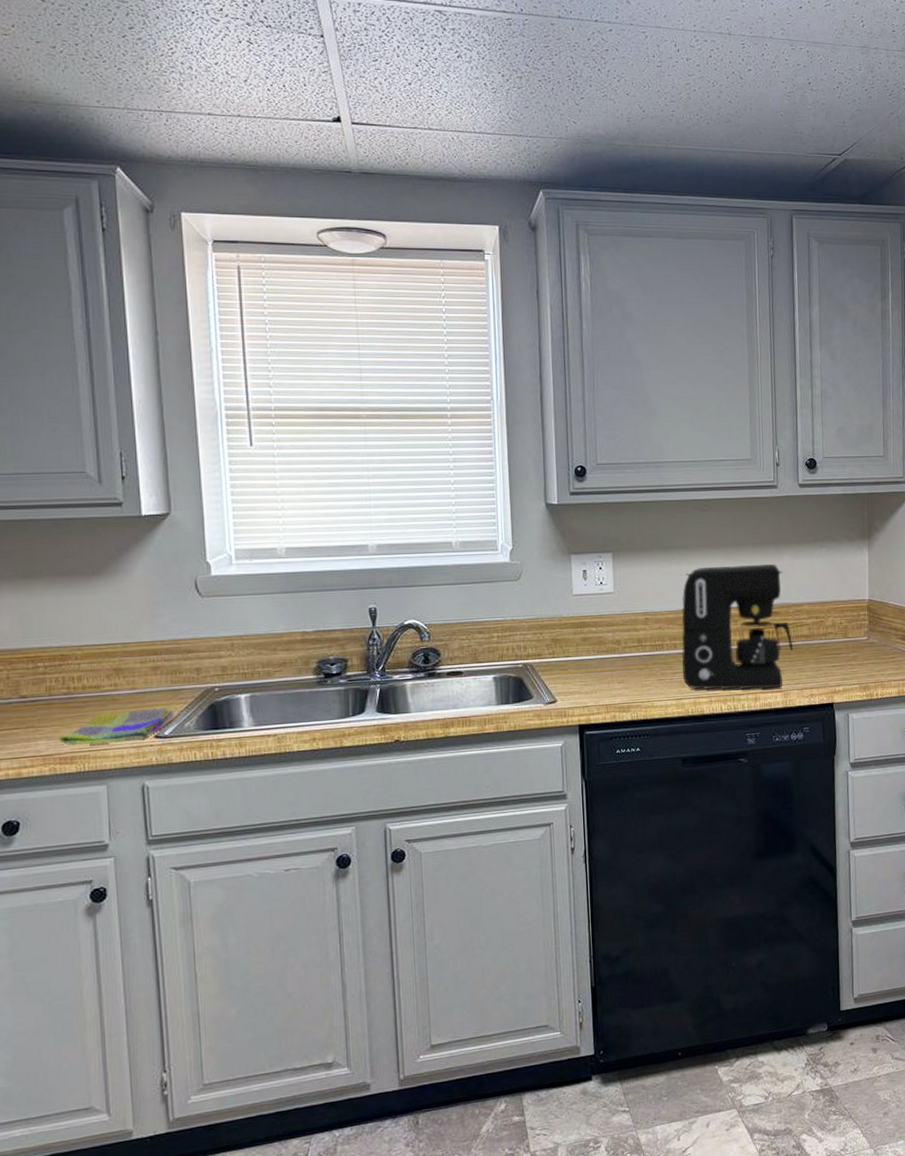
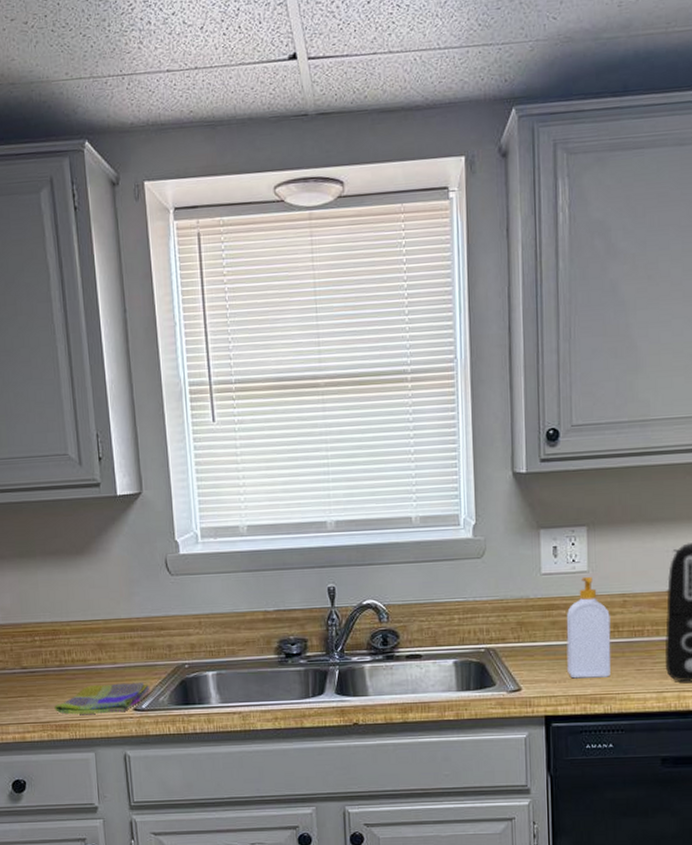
soap bottle: none [596,597,636,690] -> present [566,576,611,679]

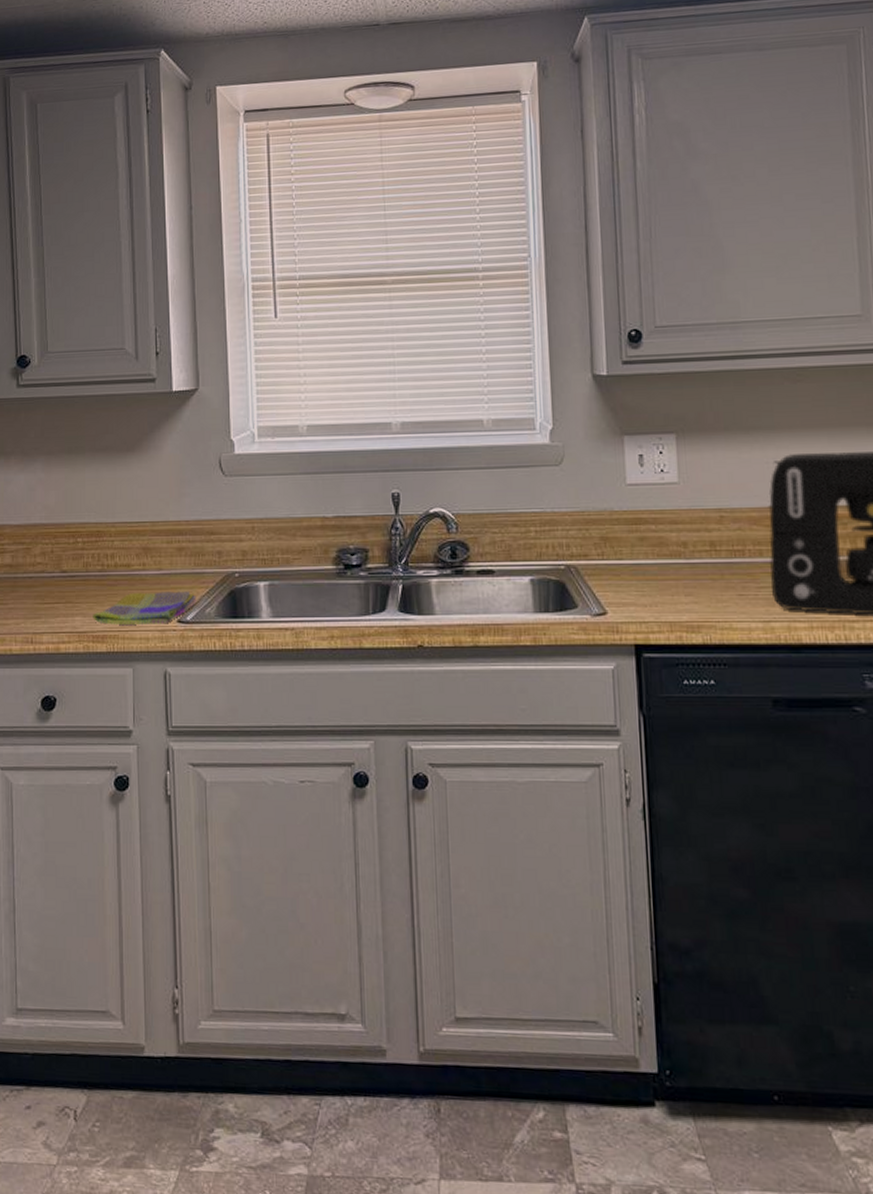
soap bottle: present [566,576,611,679] -> none [656,488,709,603]

